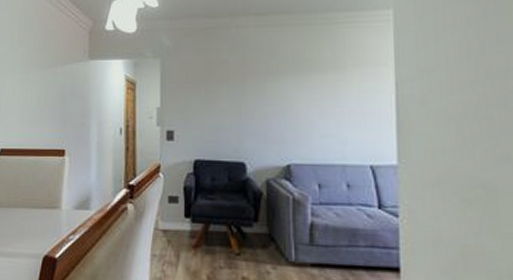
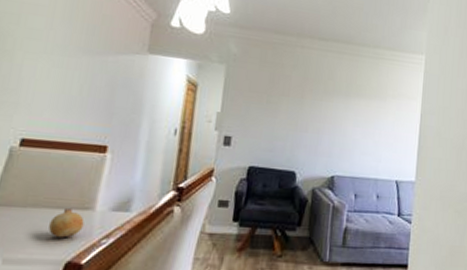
fruit: none [28,207,54,235] -> present [49,207,85,239]

